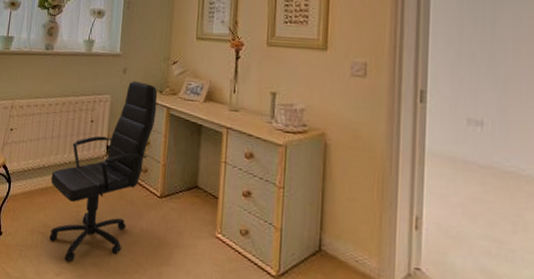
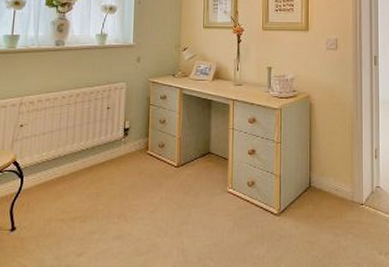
office chair: present [49,81,158,262] -> none [68,68,171,241]

